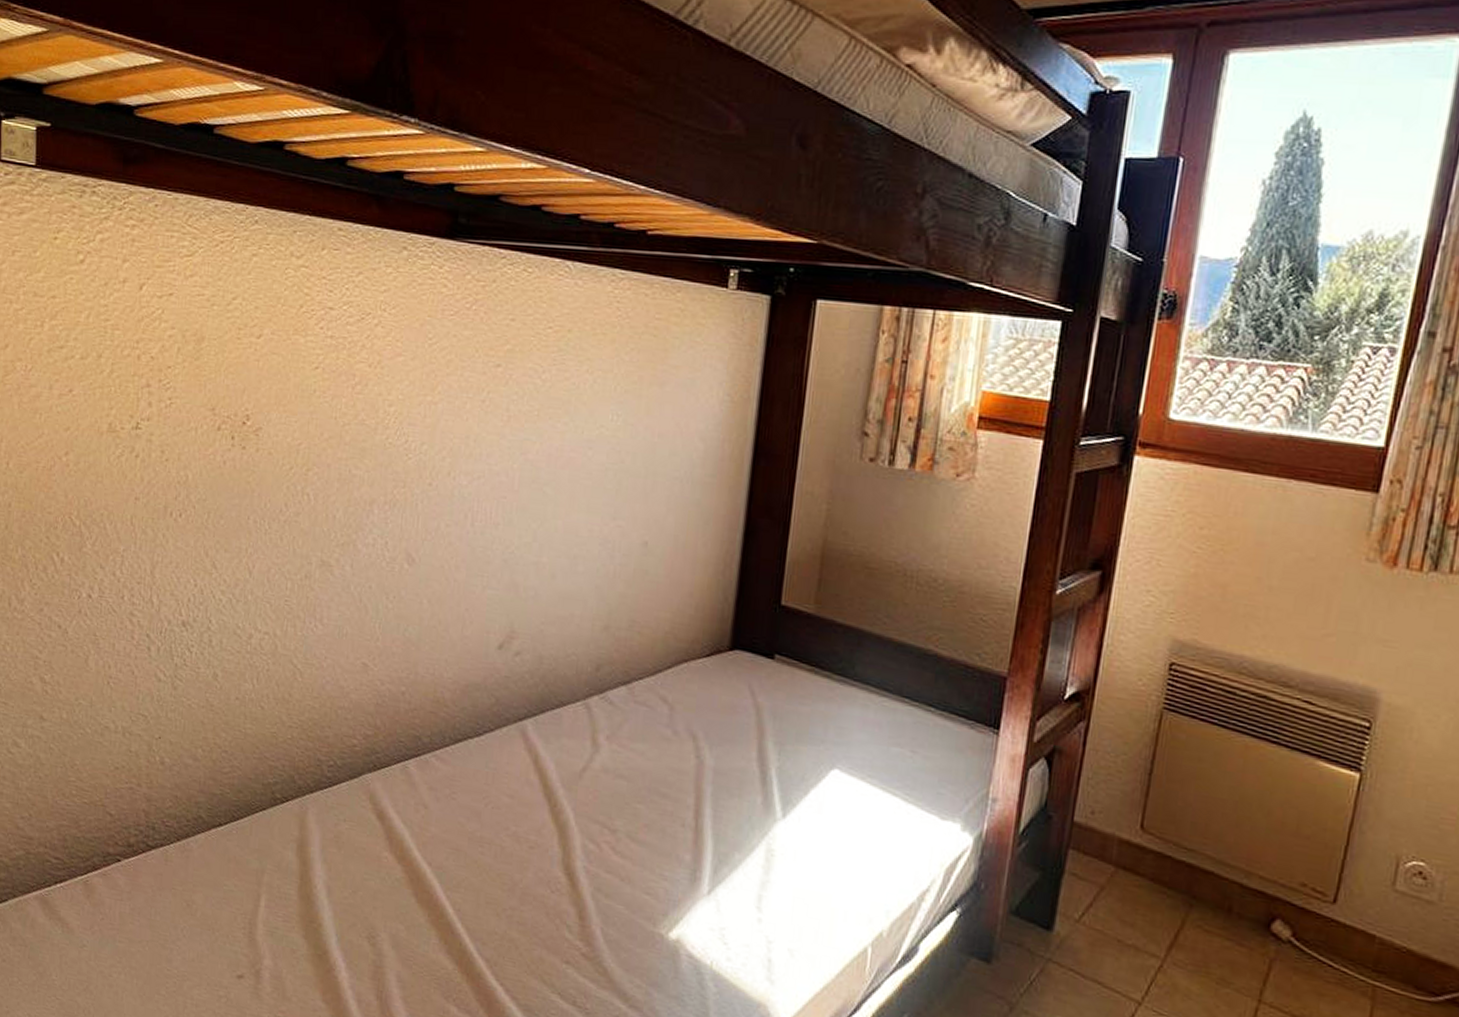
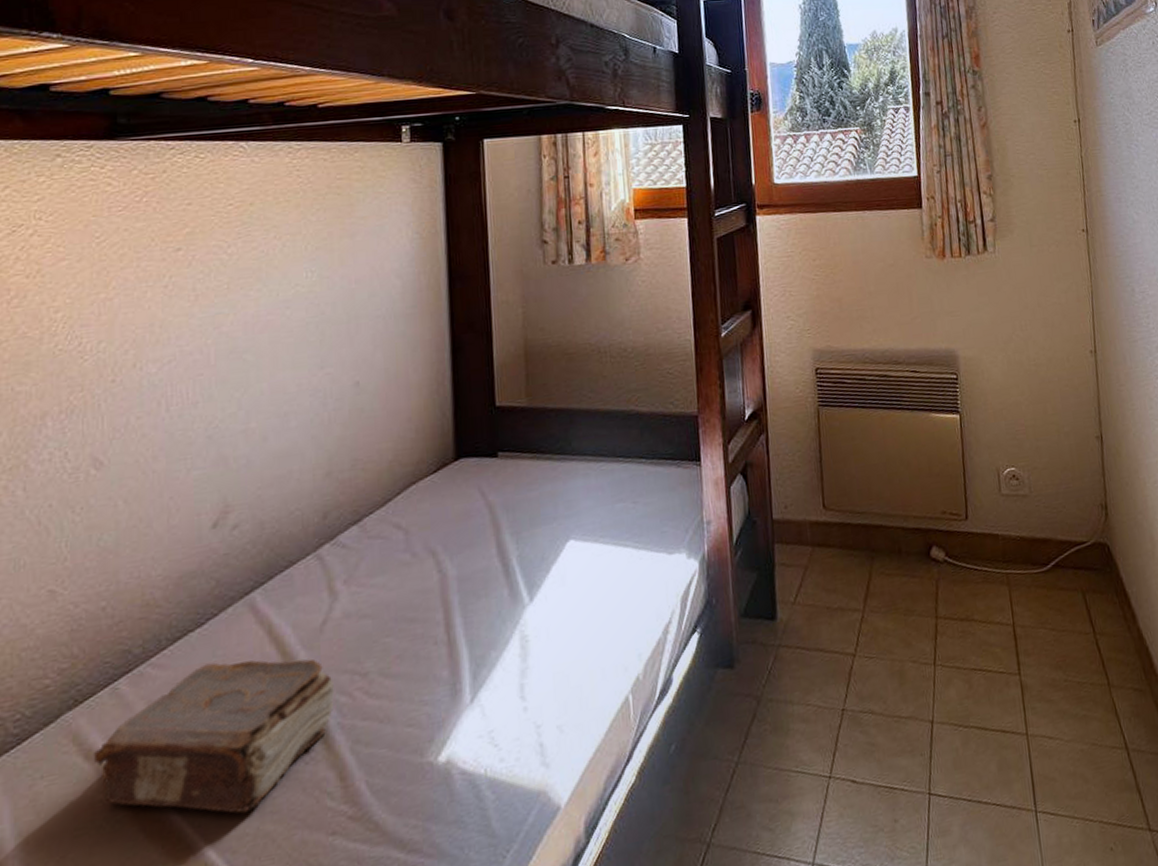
book: none [383,771,585,915] -> present [93,659,334,814]

